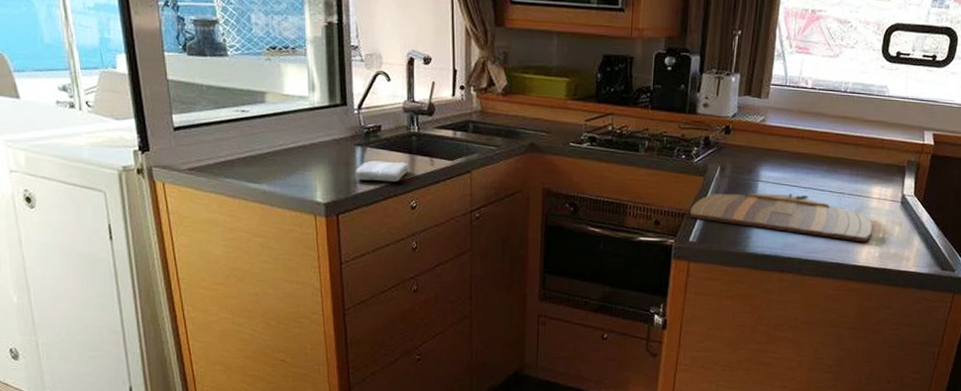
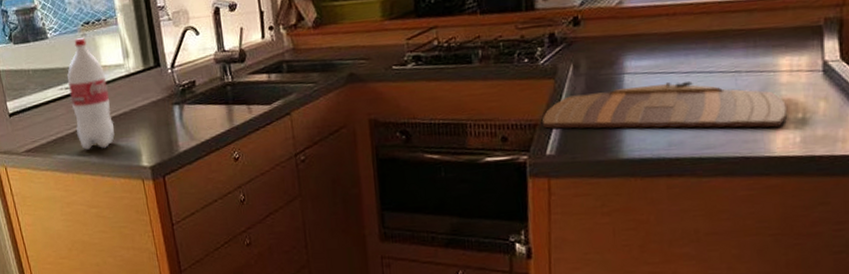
bottle: none [245,62,291,178] -> present [67,38,115,150]
washcloth: present [355,160,409,182] -> none [175,113,228,139]

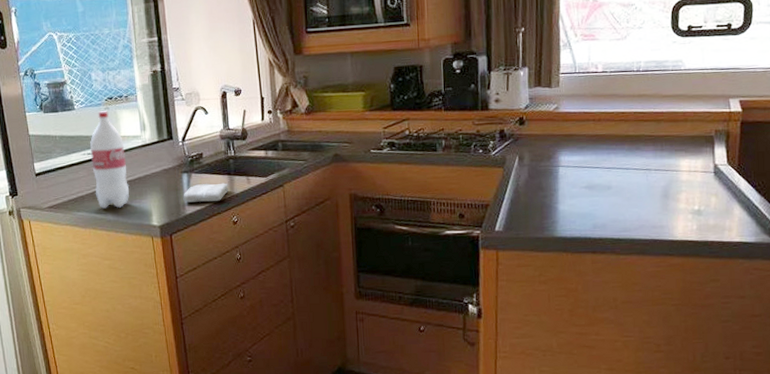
washcloth: none [175,113,228,139] -> present [183,183,229,203]
cutting board: present [543,81,788,129] -> none [493,175,687,217]

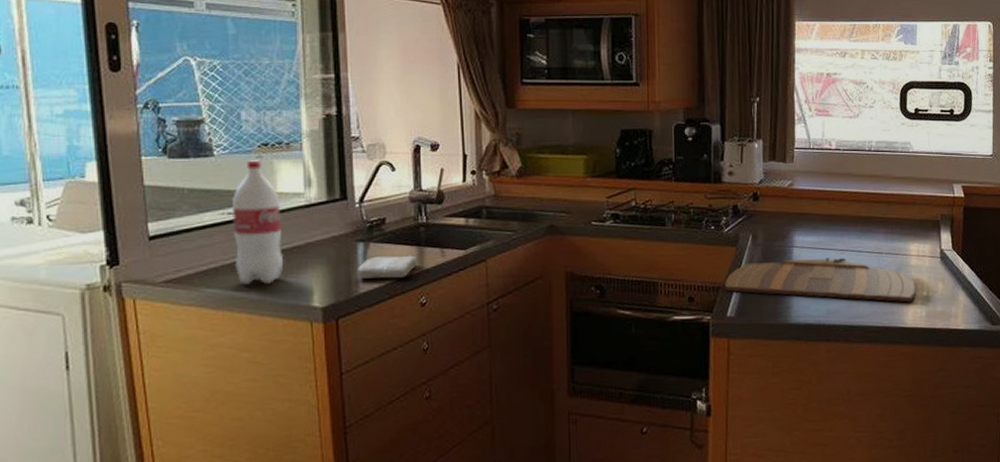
cutting board: none [493,175,687,217] -> present [725,258,916,303]

